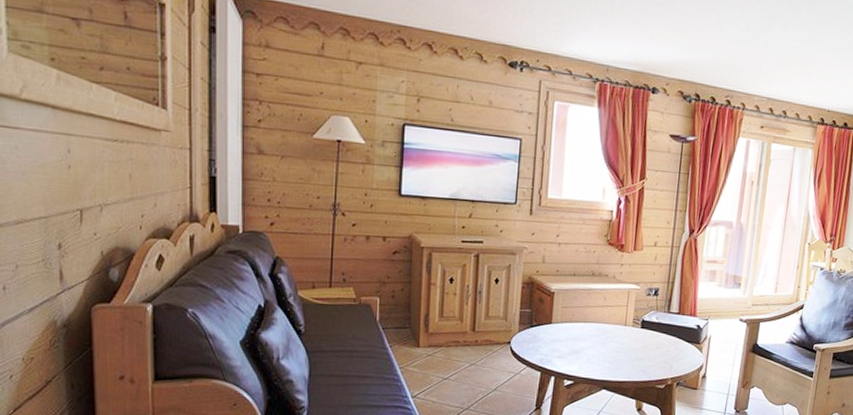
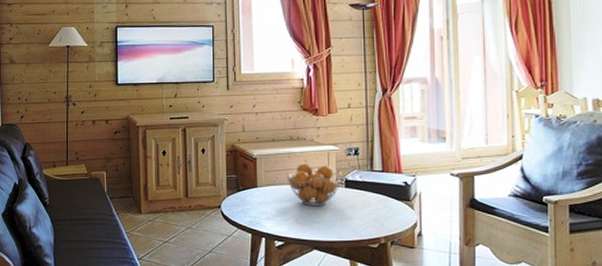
fruit basket: none [583,301,639,347] -> present [286,163,342,207]

